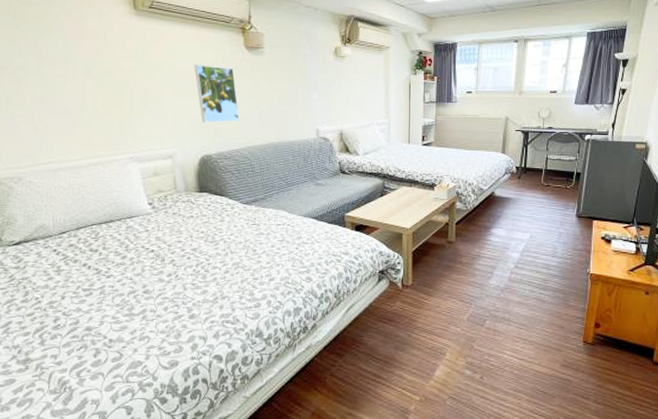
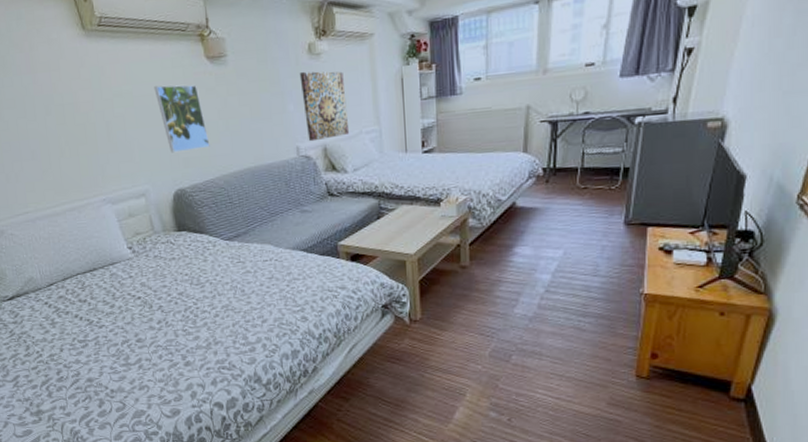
wall art: none [325,69,364,127] -> present [299,71,350,142]

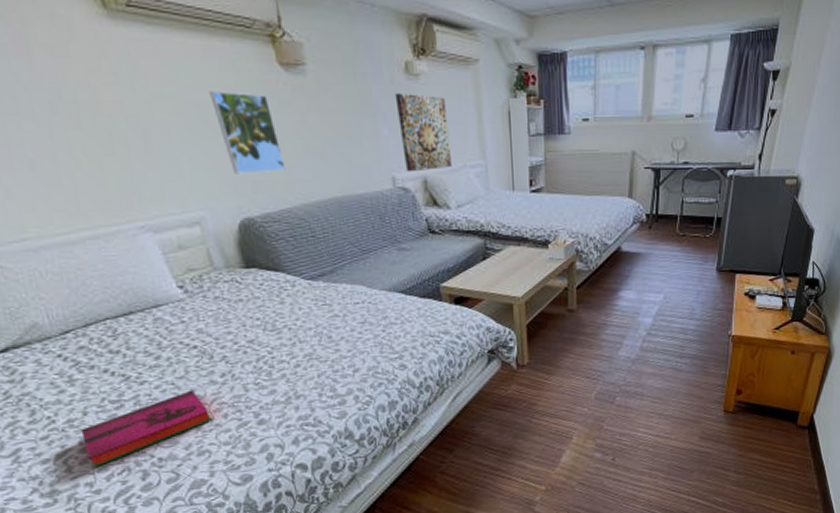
hardback book: none [58,334,150,395] -> present [81,390,212,468]

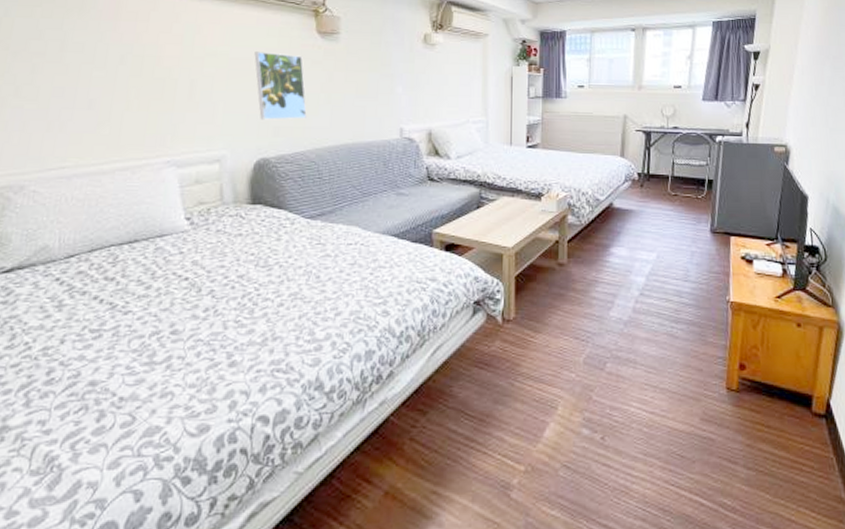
hardback book: present [81,390,212,468] -> none [49,324,184,404]
wall art: present [395,92,453,172] -> none [412,58,457,125]

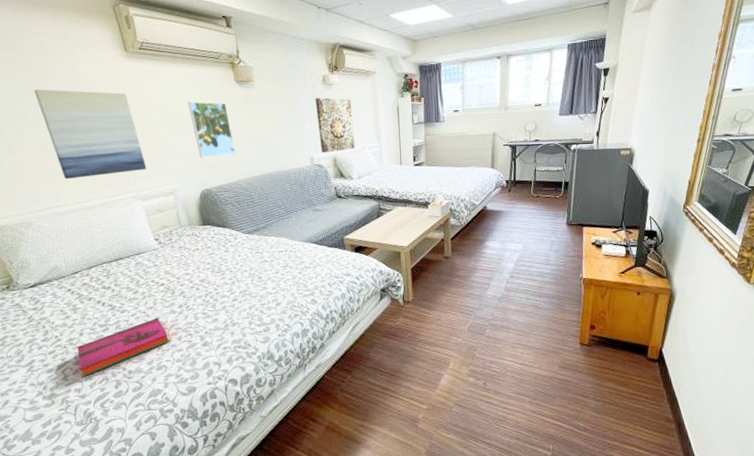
hardback book: none [49,324,184,404] -> present [77,317,170,377]
wall art: none [62,22,191,134] -> present [34,89,147,179]
wall art: none [412,58,457,125] -> present [315,97,356,153]

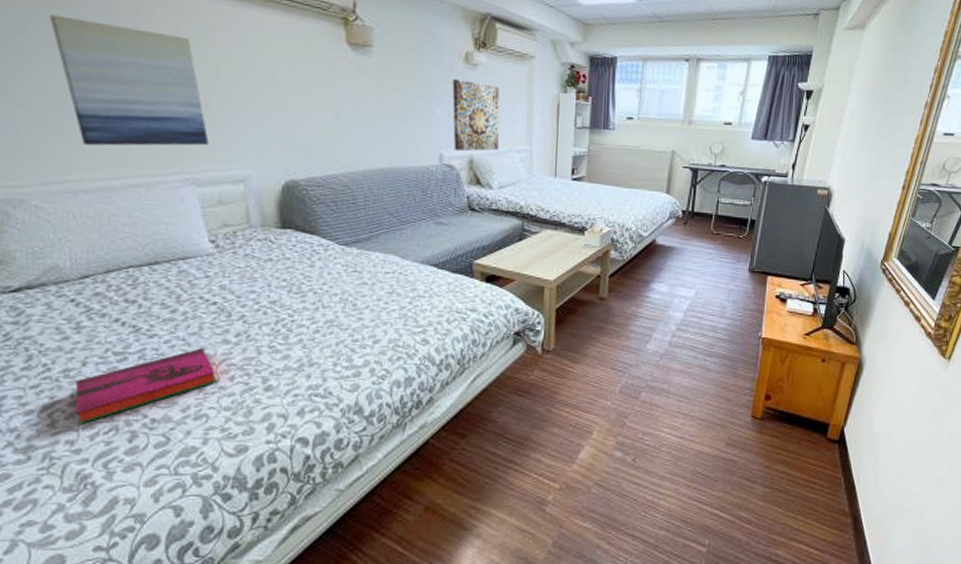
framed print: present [188,101,236,158] -> none [277,62,338,140]

